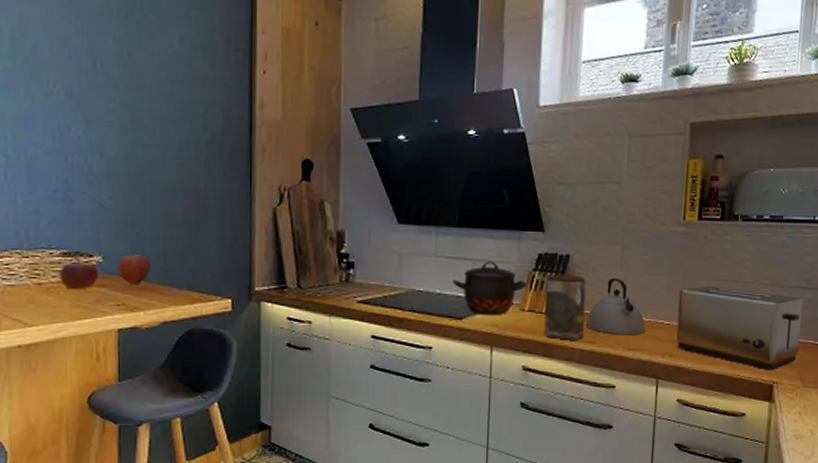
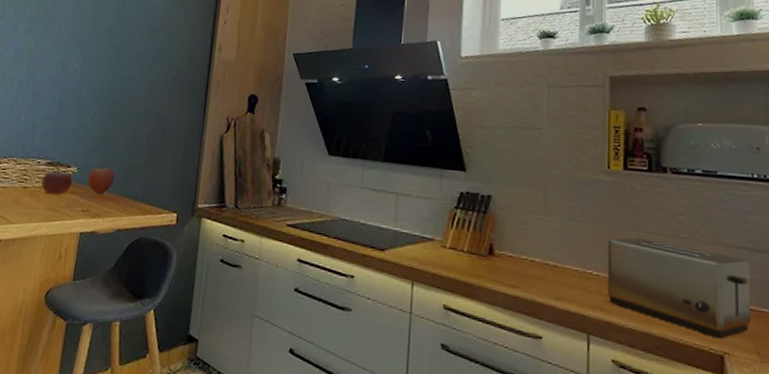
cooking pot: present [453,262,527,314] -> none [376,196,449,250]
jar: present [544,275,587,340] -> none [466,214,510,283]
kettle: present [585,277,646,335] -> none [508,221,573,284]

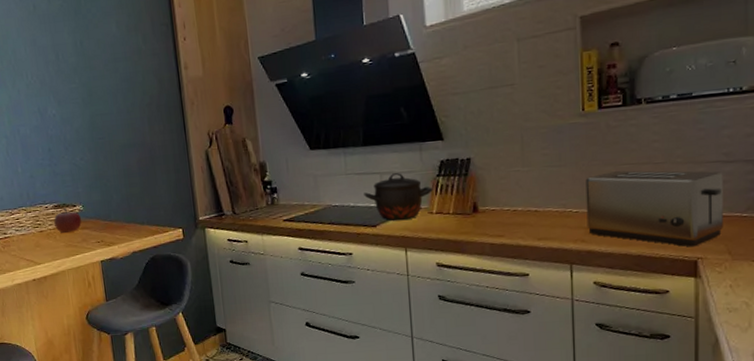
fruit: present [87,163,115,193] -> none [93,196,119,224]
cooking pot: none [376,196,449,250] -> present [364,173,433,221]

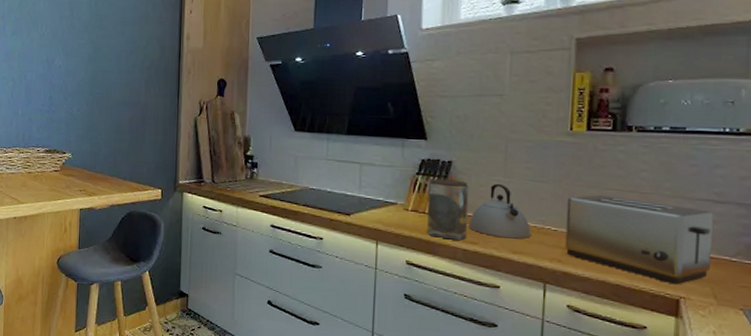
fruit: present [53,207,82,233] -> none [42,153,68,178]
cooking pot: present [364,173,433,221] -> none [342,165,411,213]
jar: none [450,176,493,237] -> present [427,179,470,240]
kettle: none [492,174,554,227] -> present [468,183,531,239]

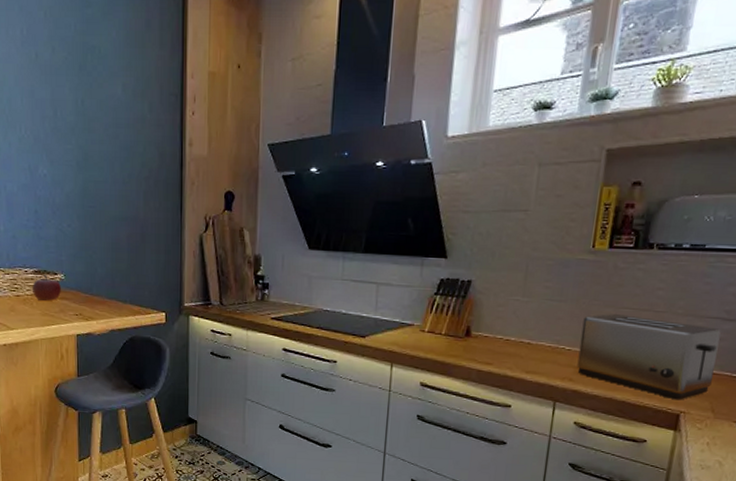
fruit: none [42,153,68,178] -> present [31,274,61,301]
jar: present [427,179,470,240] -> none [442,299,488,361]
kettle: present [468,183,531,239] -> none [483,303,546,359]

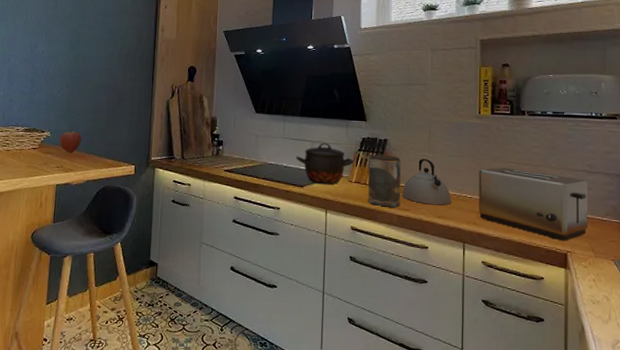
fruit: present [31,274,61,301] -> none [21,132,47,155]
fruit: none [75,268,102,298] -> present [59,127,82,152]
cooking pot: none [357,285,428,334] -> present [296,143,354,184]
jar: none [442,299,488,361] -> present [368,154,402,208]
kettle: none [483,303,546,359] -> present [401,158,452,206]

